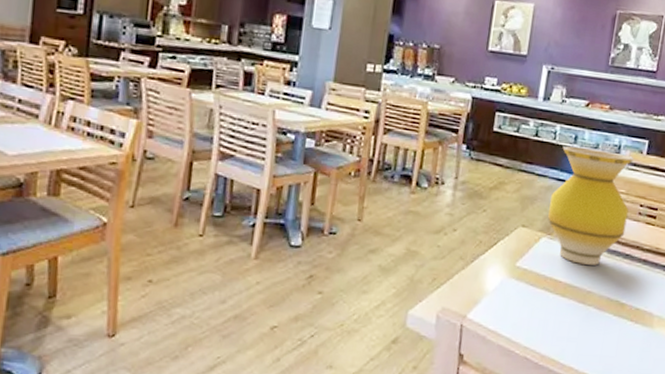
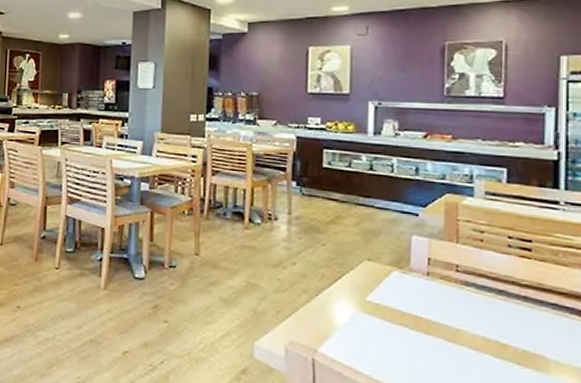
vase: present [548,146,634,265] -> none [397,178,494,302]

